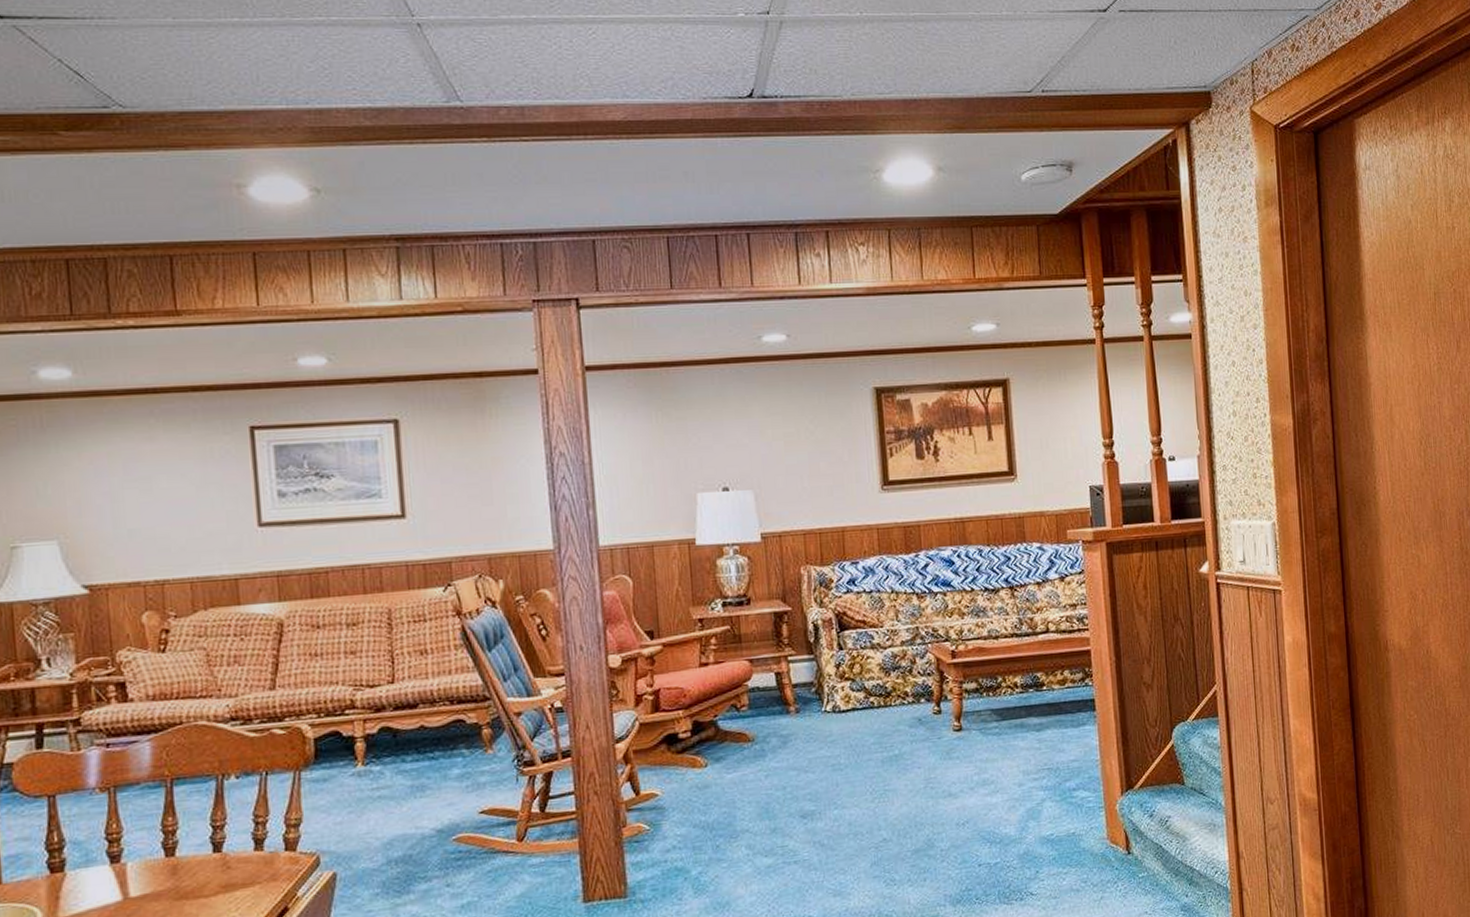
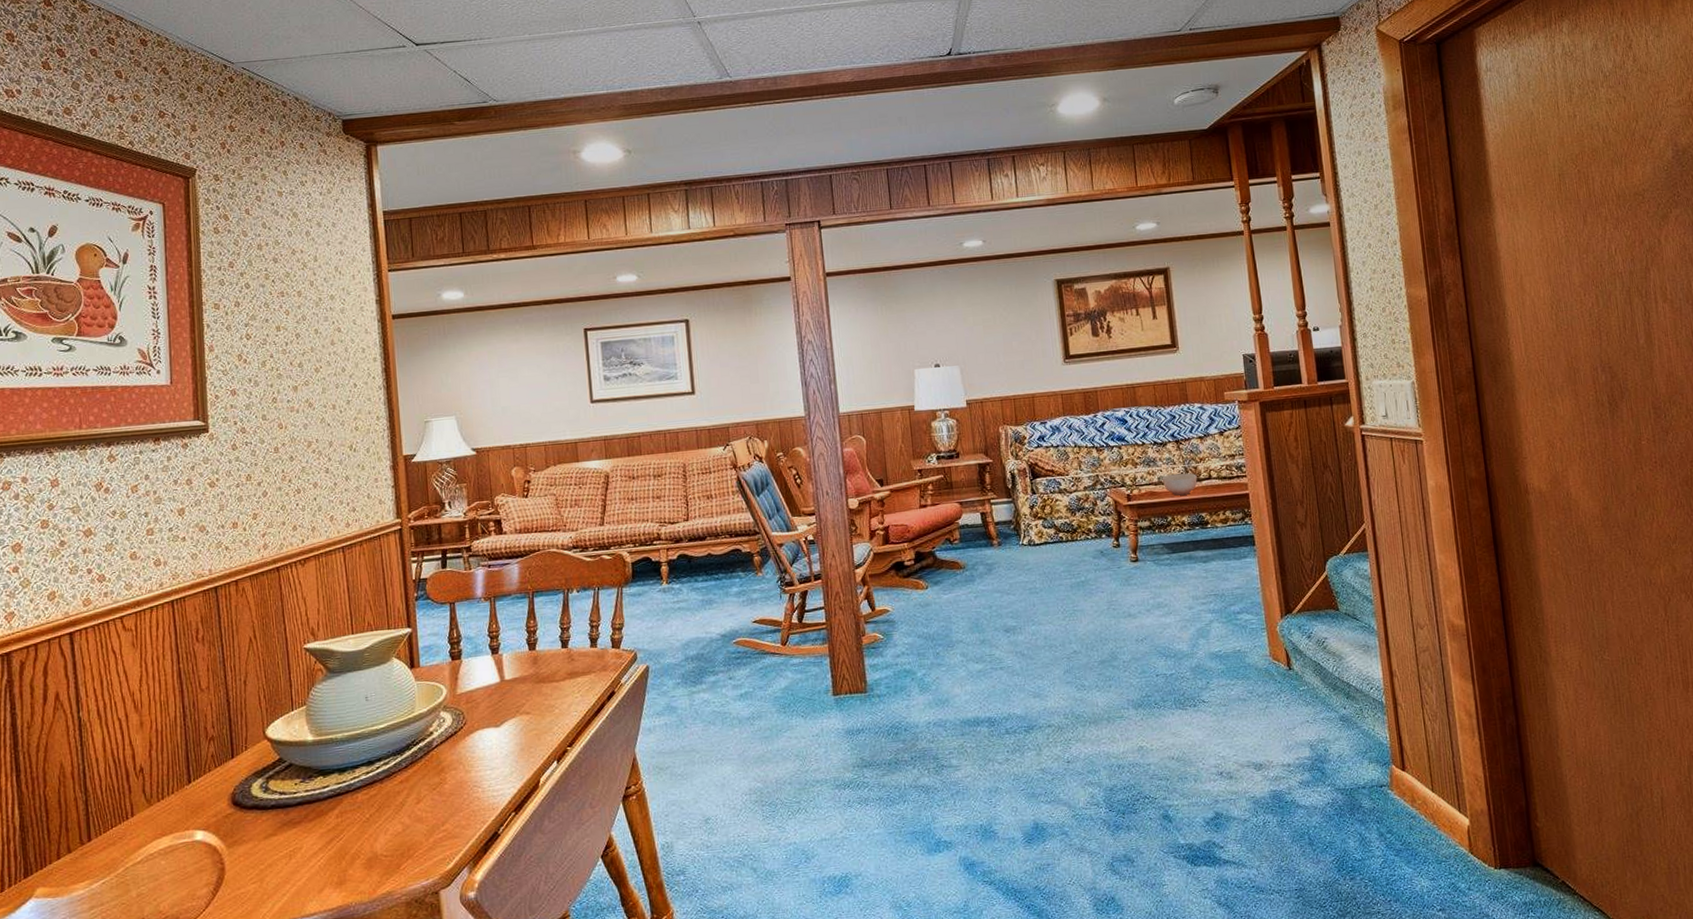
bowl: none [992,625,1033,652] -> present [1162,473,1197,496]

